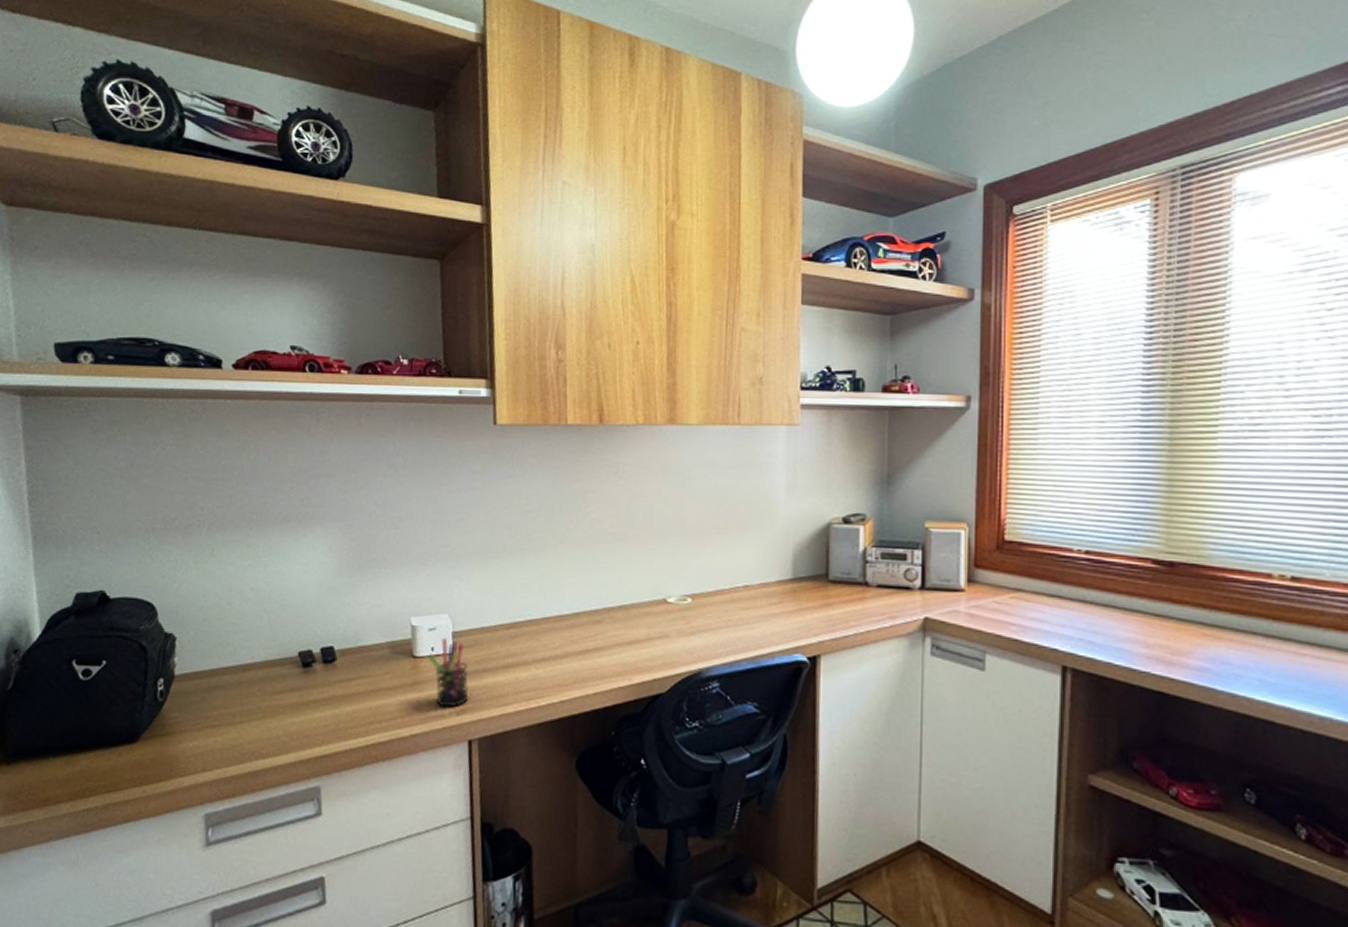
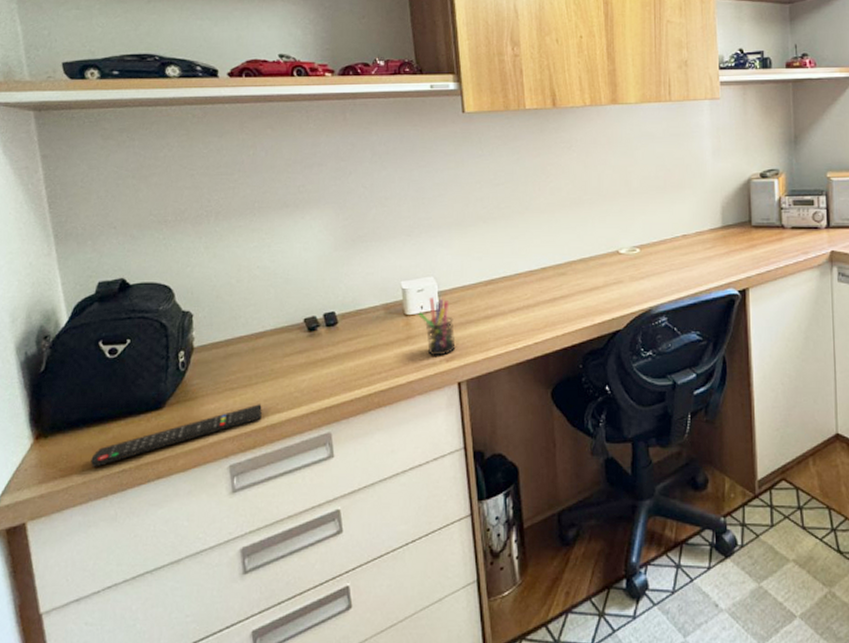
remote control: none [54,746,245,803] -> present [91,404,262,467]

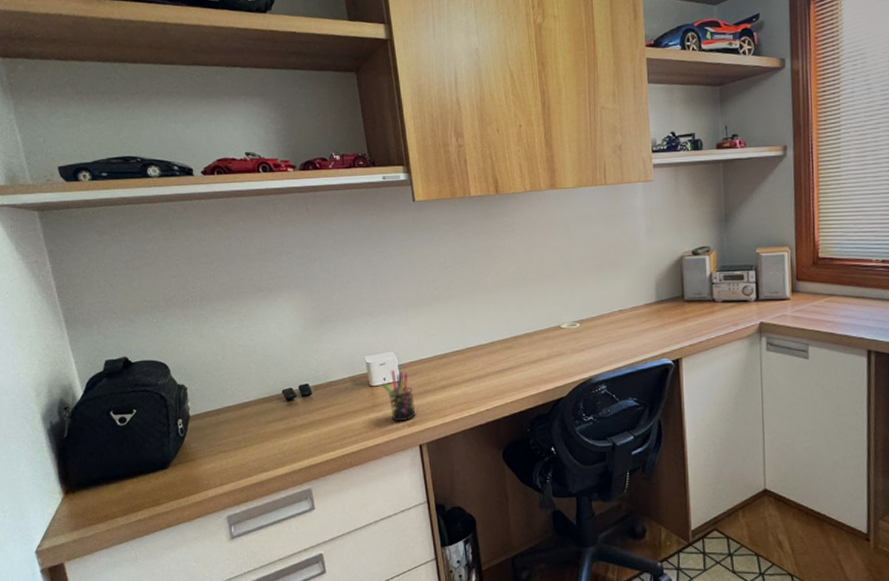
remote control: present [91,404,262,467] -> none [112,464,251,517]

